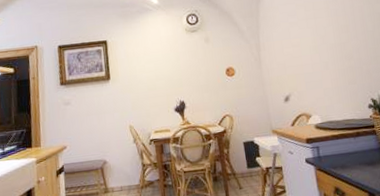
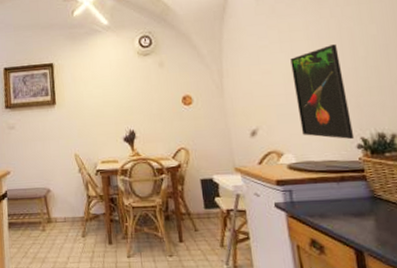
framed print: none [315,21,366,101] -> present [290,44,355,139]

